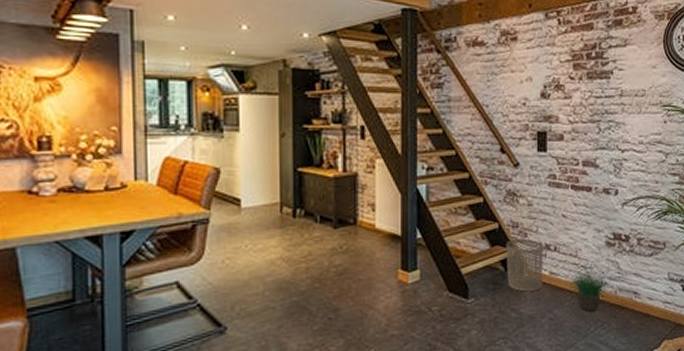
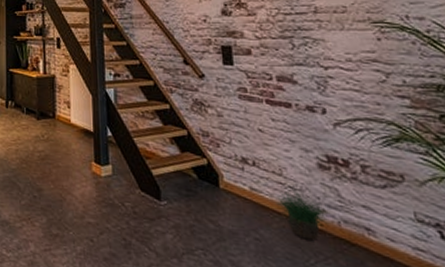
waste bin: present [506,239,544,292] -> none [196,148,242,206]

